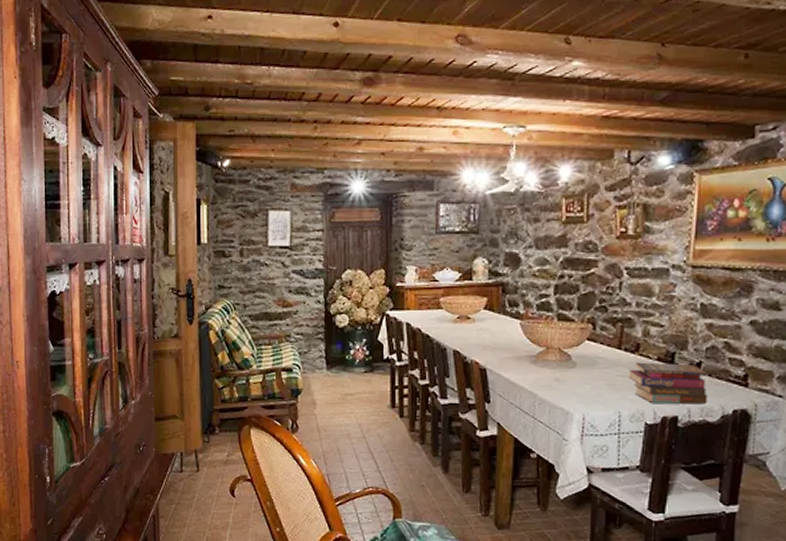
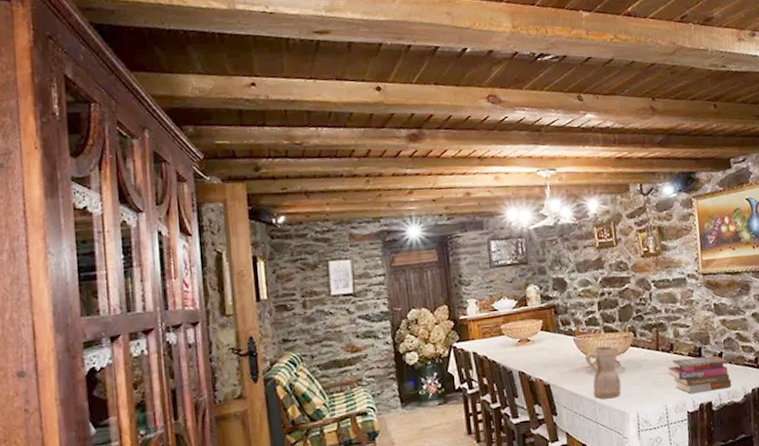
ceramic pitcher: none [530,335,572,395] -> present [584,346,622,399]

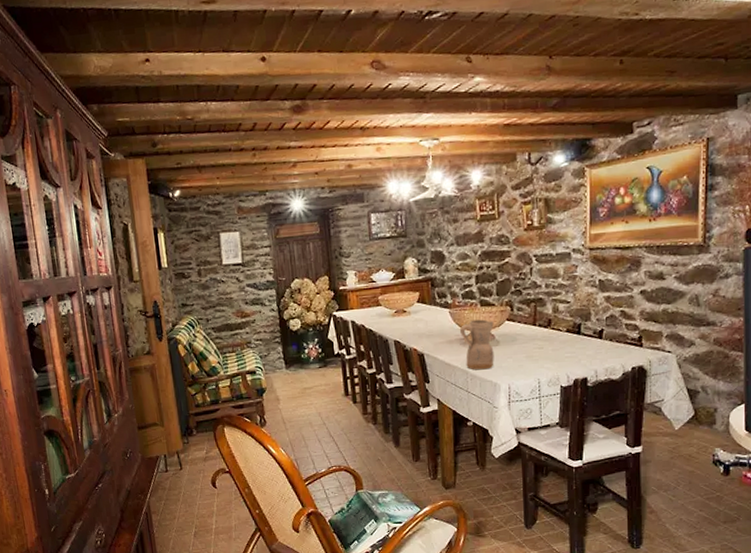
books: present [667,356,732,394] -> none [543,333,610,369]

